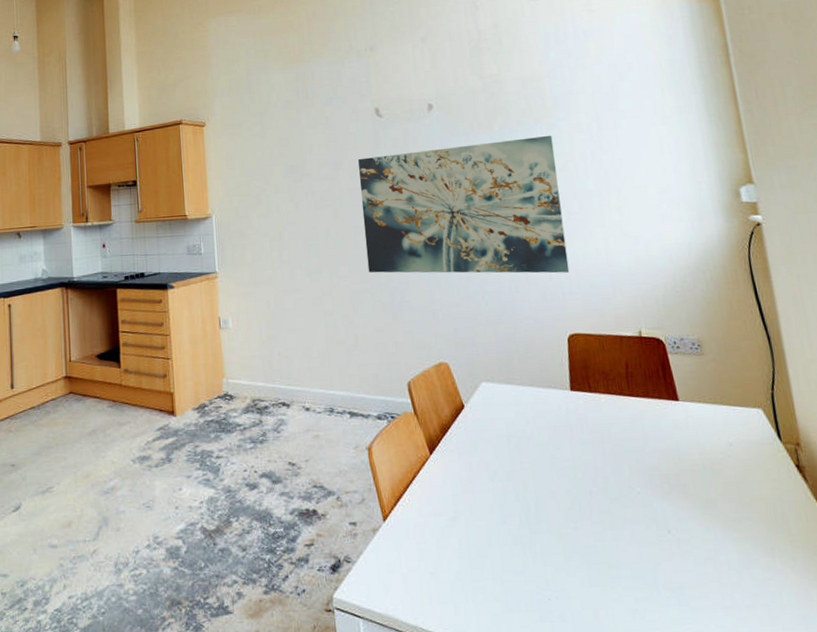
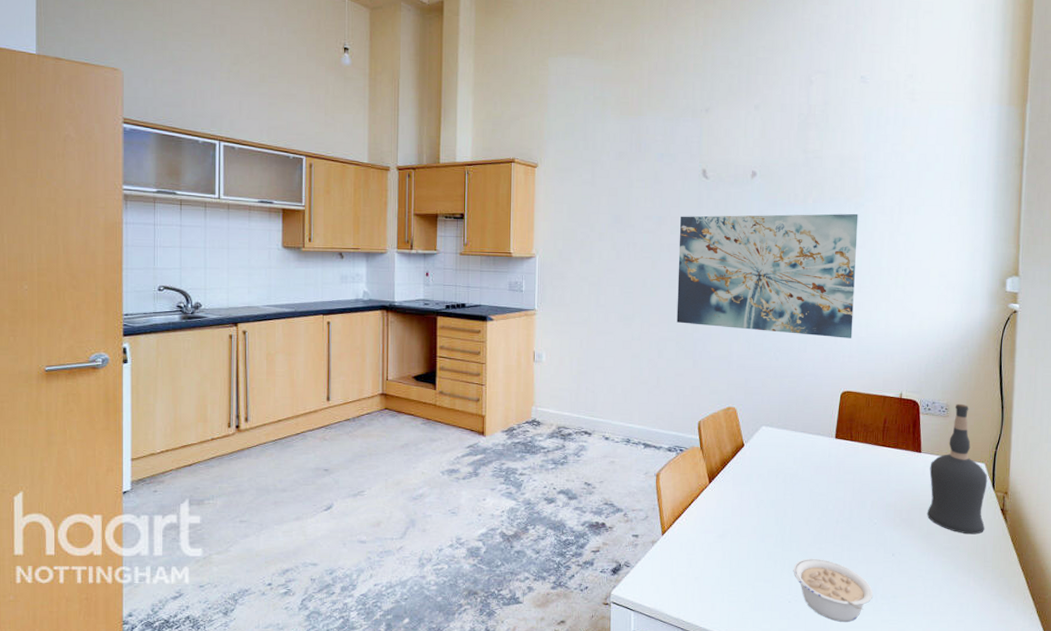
legume: none [546,541,654,625] -> present [793,558,874,623]
liquor bottle: none [693,337,780,501] -> present [926,403,988,535]

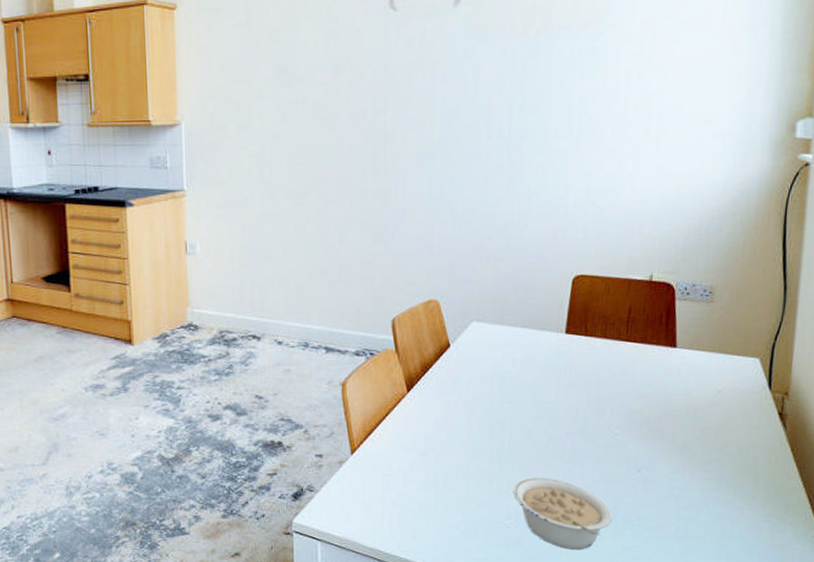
wall art: present [676,213,858,339] -> none [361,45,597,209]
liquor bottle: present [926,403,988,535] -> none [682,285,763,445]

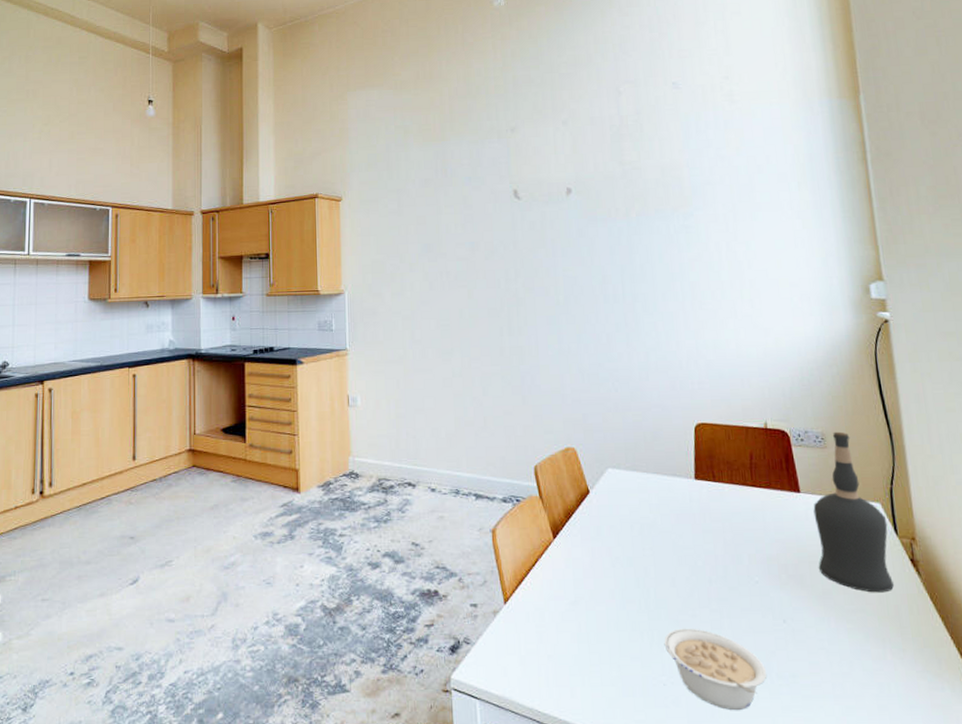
liquor bottle: none [682,285,763,445] -> present [813,431,894,593]

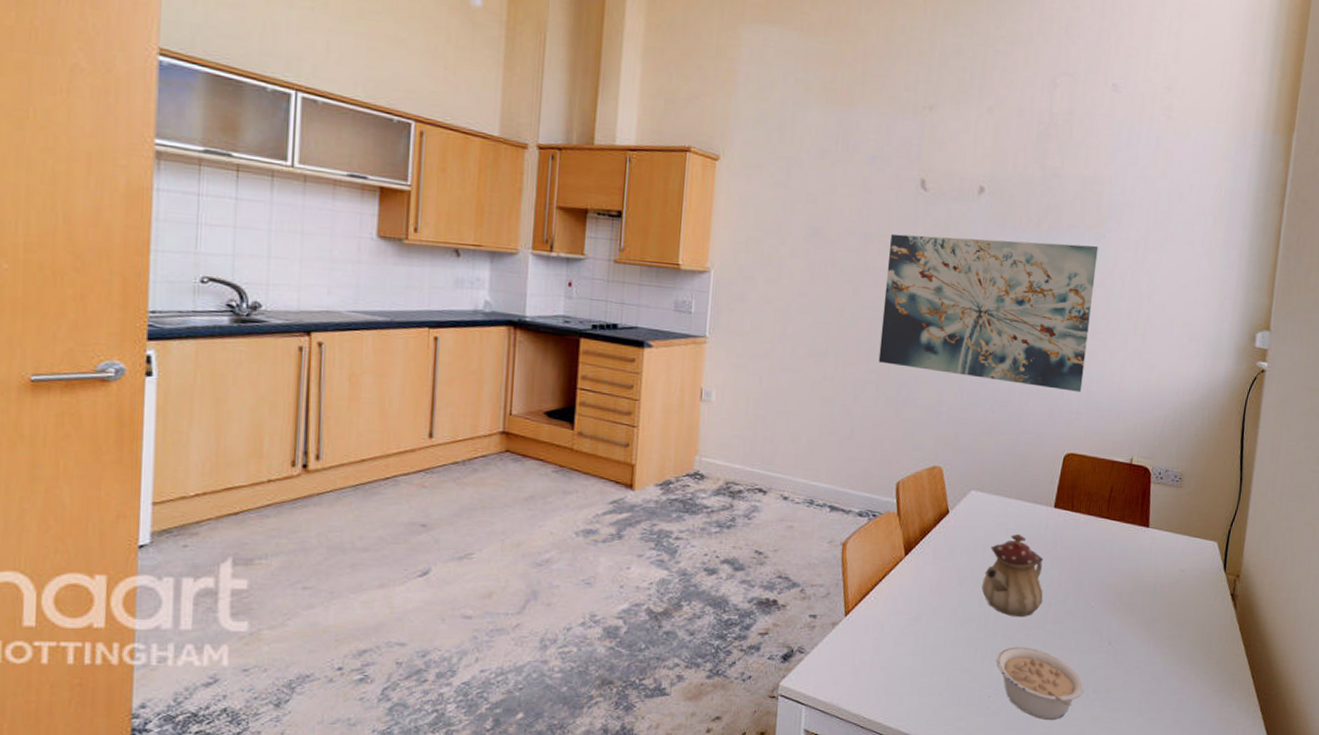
wall art: none [494,224,700,363] -> present [878,233,1099,392]
teapot: none [635,508,703,597] -> present [982,533,1044,617]
liquor bottle: present [813,431,894,593] -> none [1150,472,1220,622]

